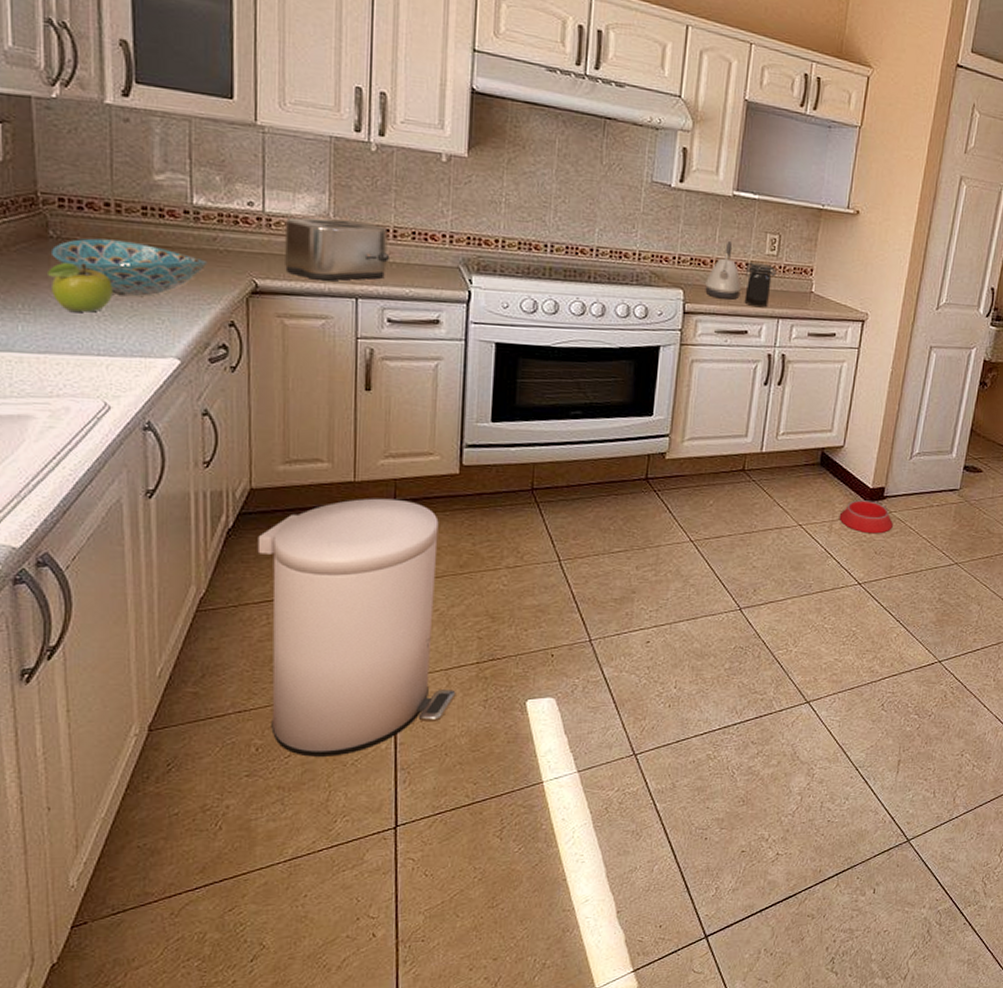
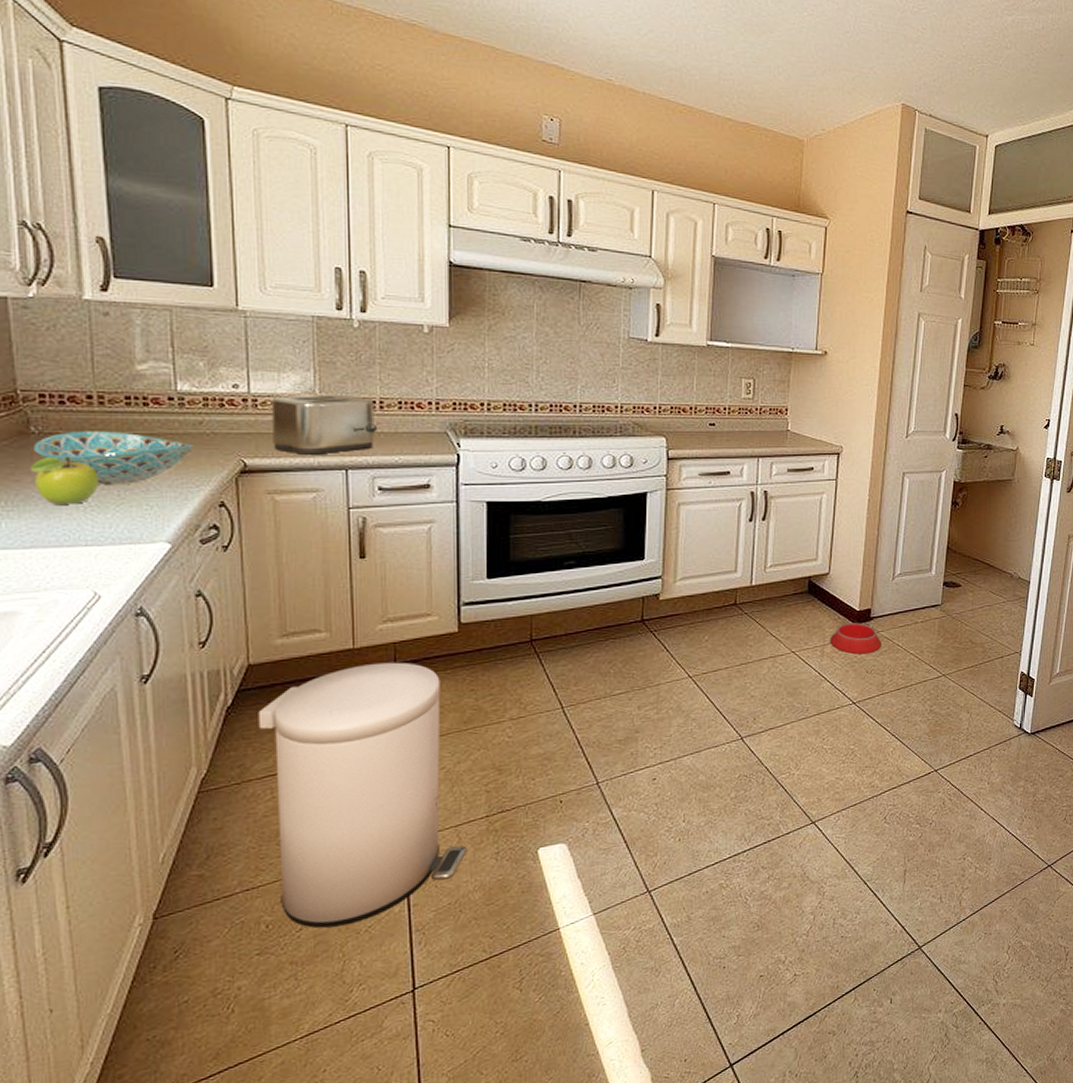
kettle: present [704,240,742,300] -> none [685,387,722,443]
jar: present [744,262,777,308] -> none [725,406,754,449]

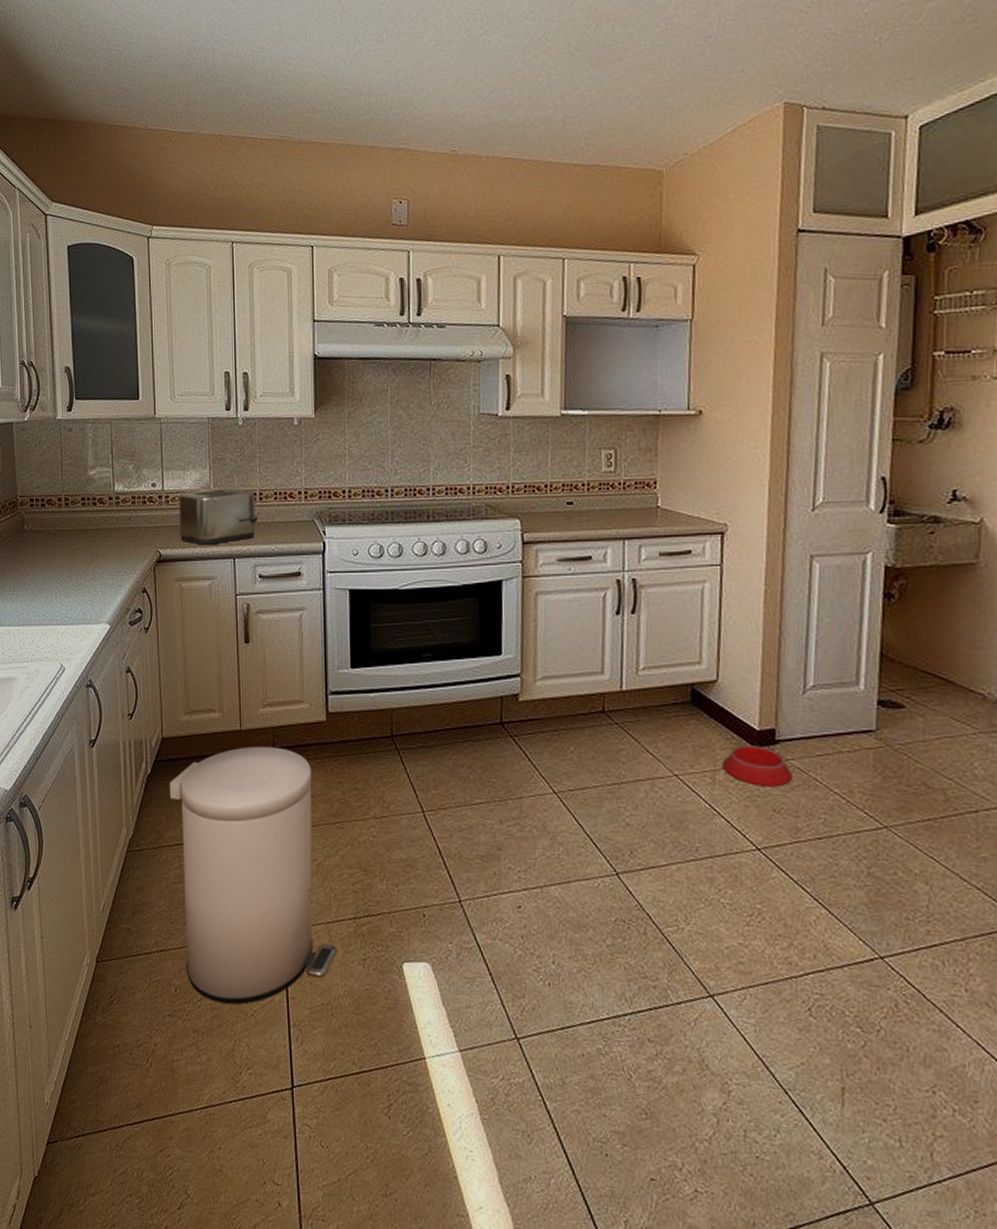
fruit: present [29,456,99,506] -> none [23,549,64,591]
bowl: present [34,431,195,484] -> none [26,528,126,573]

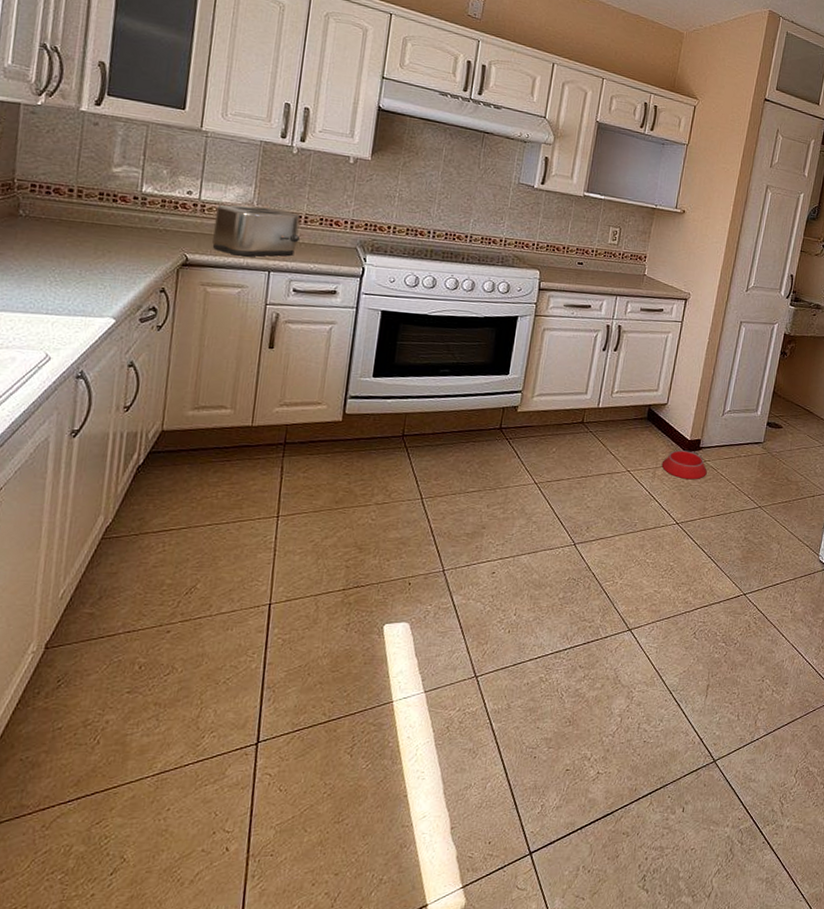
pedal bin: present [169,746,337,1005] -> none [155,441,323,675]

